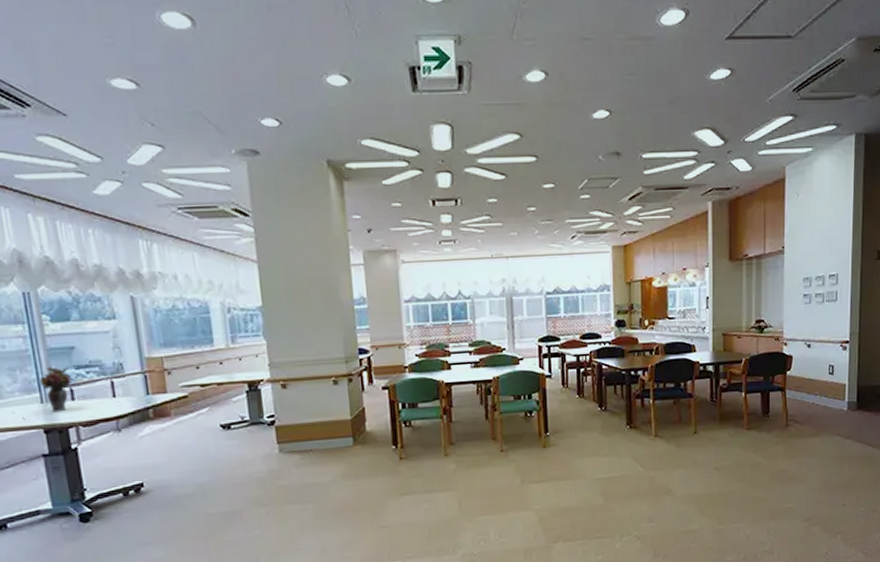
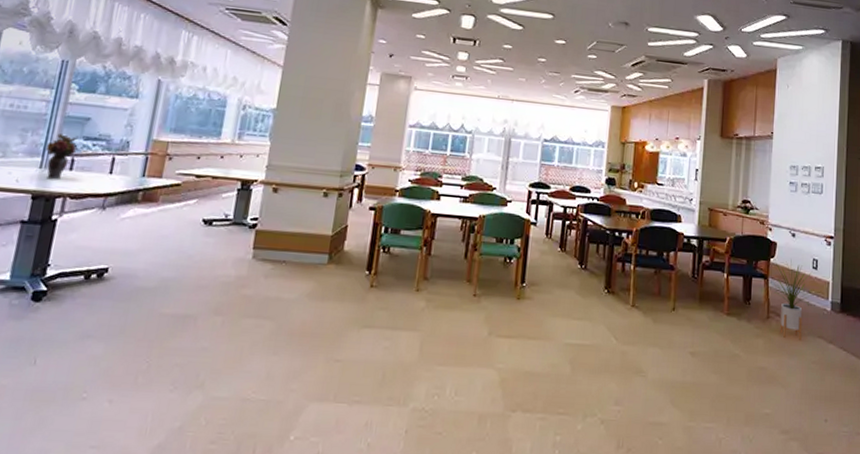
house plant: none [791,369,829,442] -> present [773,259,813,342]

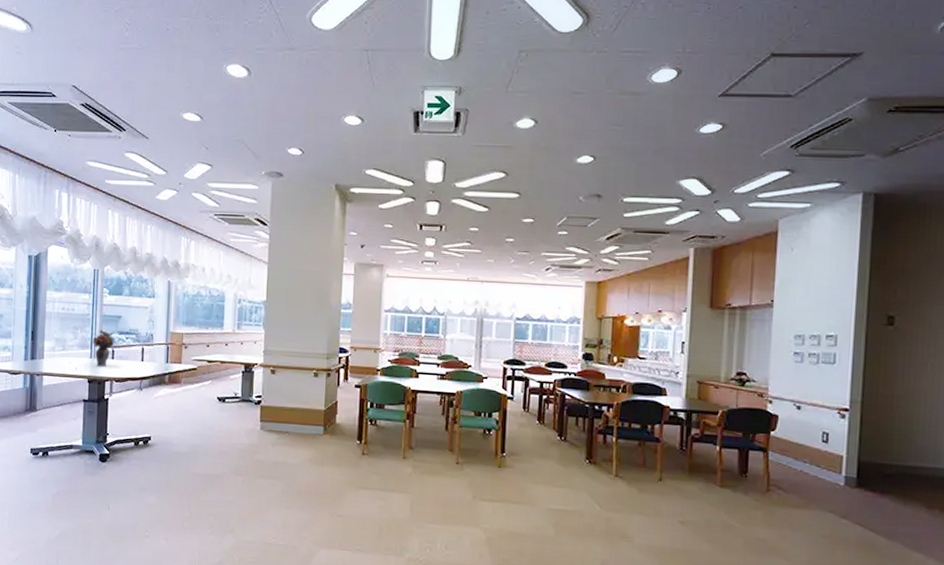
house plant: present [773,259,813,342] -> none [774,432,822,515]

